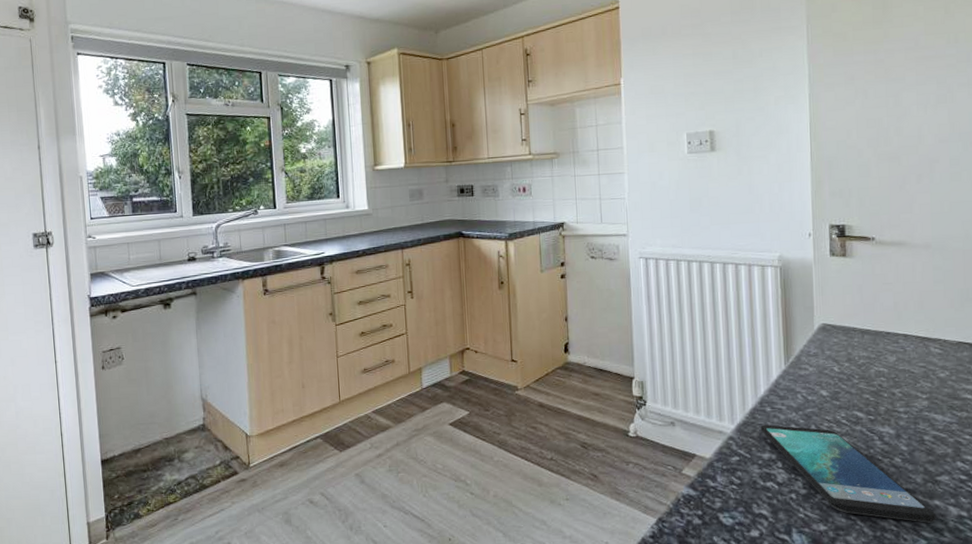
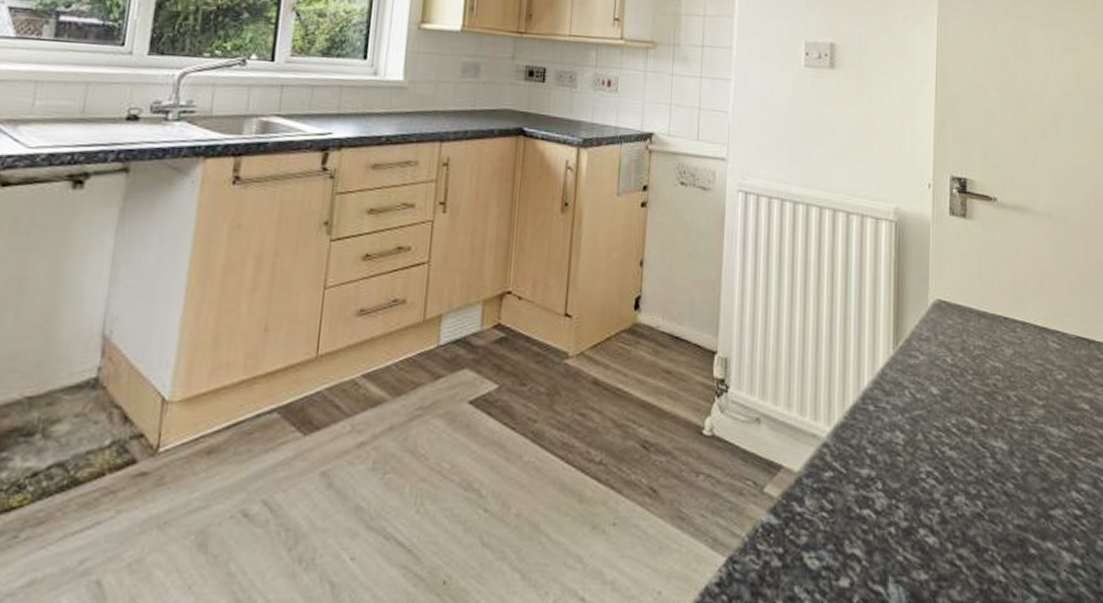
smartphone: present [760,424,937,523] -> none [860,429,1048,573]

